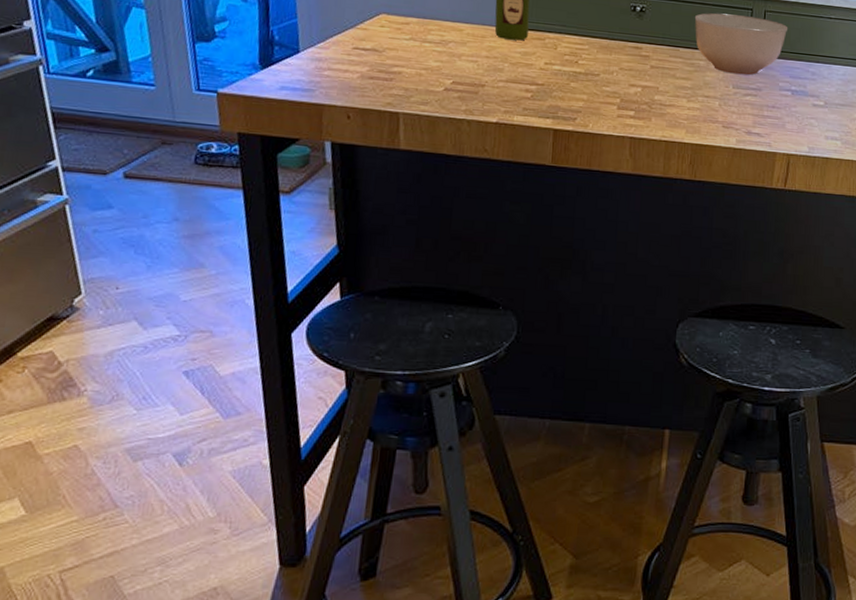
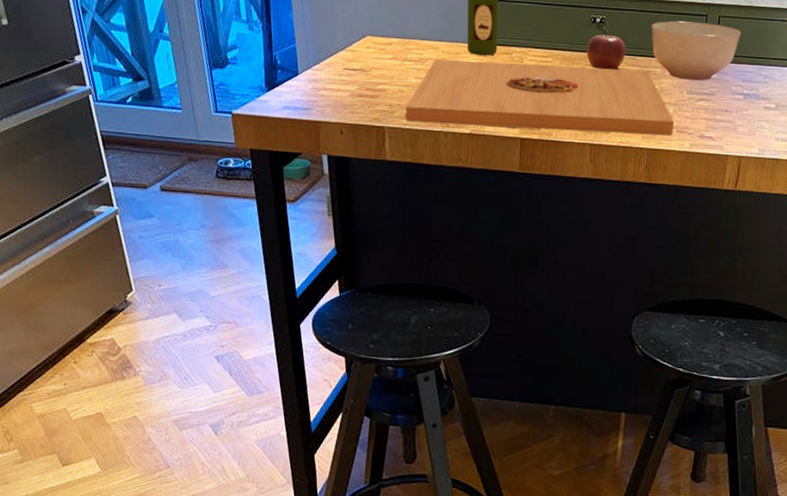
platter: none [423,42,720,130] -> present [405,59,675,135]
fruit: none [626,16,669,61] -> present [586,27,627,70]

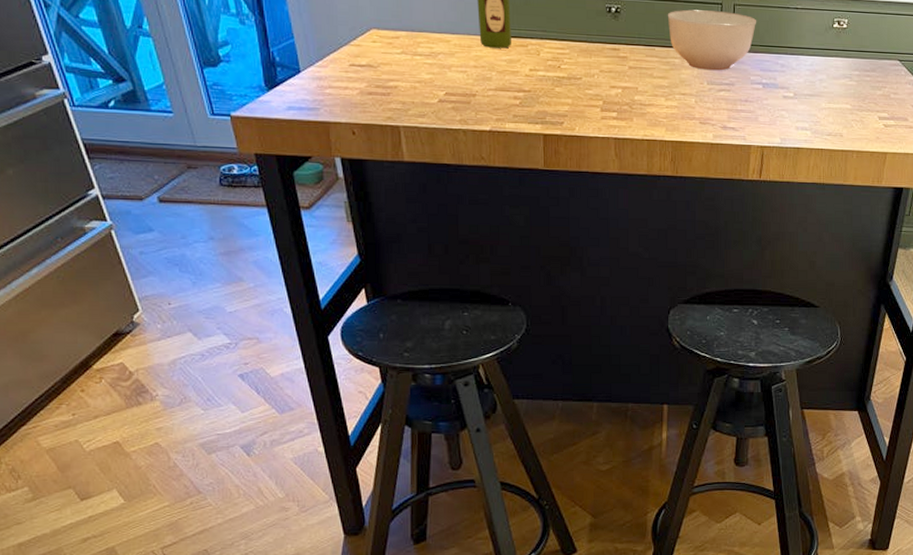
platter: present [405,59,675,135] -> none [419,53,697,127]
fruit: present [586,27,627,70] -> none [604,17,644,62]

